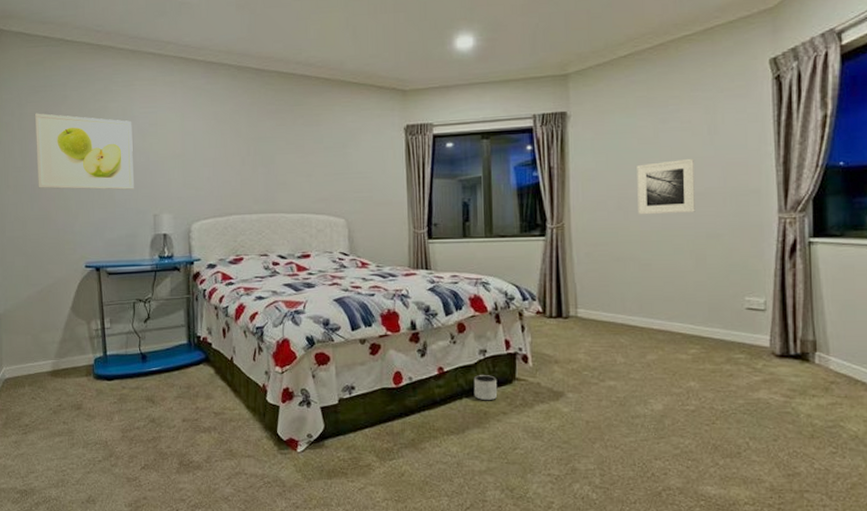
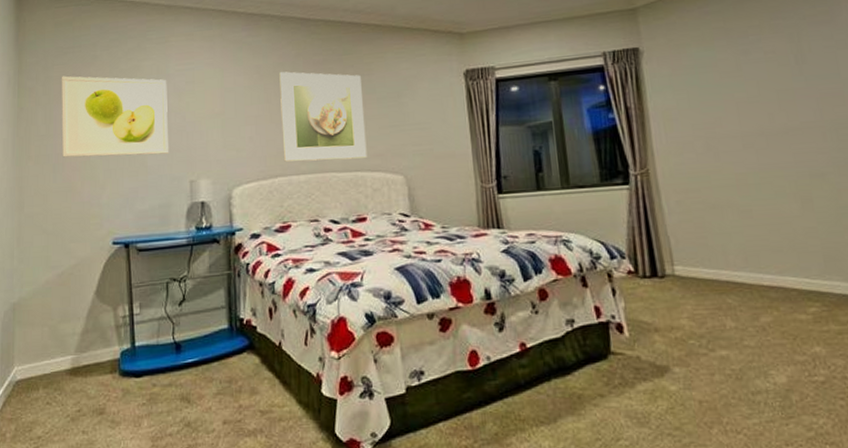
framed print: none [235,119,313,202] -> present [279,71,367,162]
planter: present [473,375,498,401] -> none [562,349,592,382]
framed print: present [637,158,695,215] -> none [722,90,793,156]

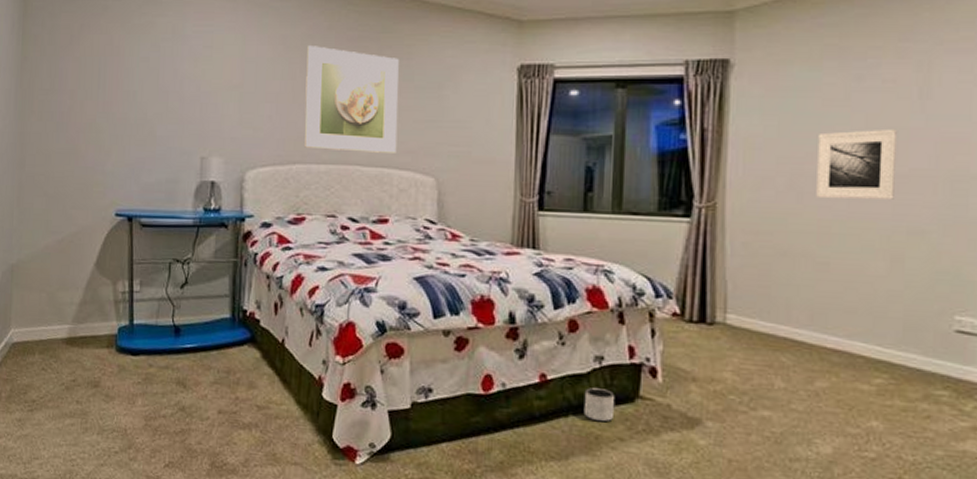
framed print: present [61,76,169,158] -> none [67,25,183,124]
planter: none [562,349,592,382] -> present [583,388,615,422]
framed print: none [722,90,793,156] -> present [816,128,898,200]

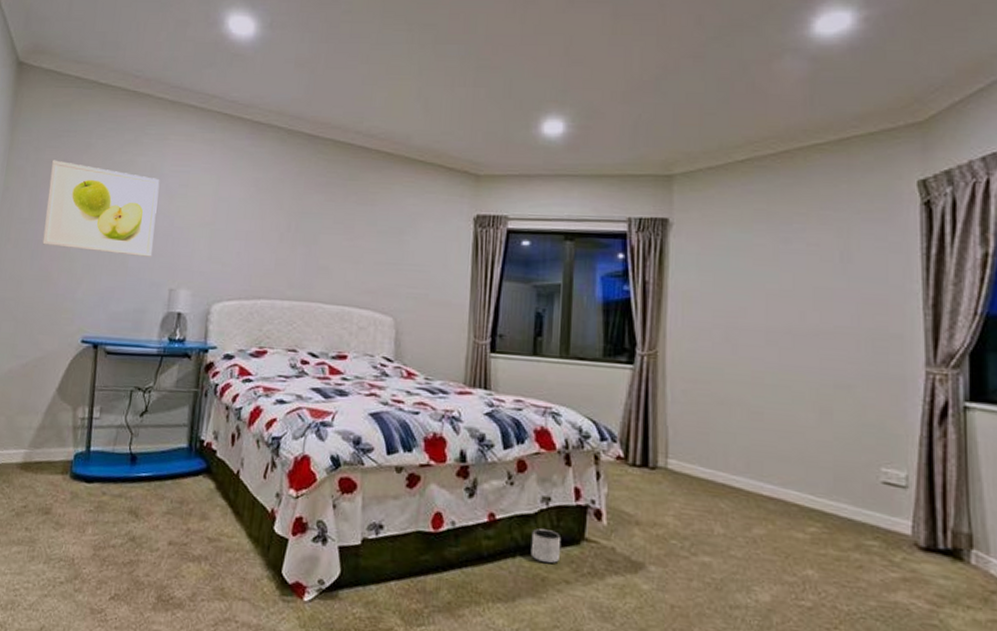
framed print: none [67,25,183,124] -> present [42,160,160,257]
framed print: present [304,46,399,153] -> none [270,189,364,293]
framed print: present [816,128,898,200] -> none [750,288,823,354]

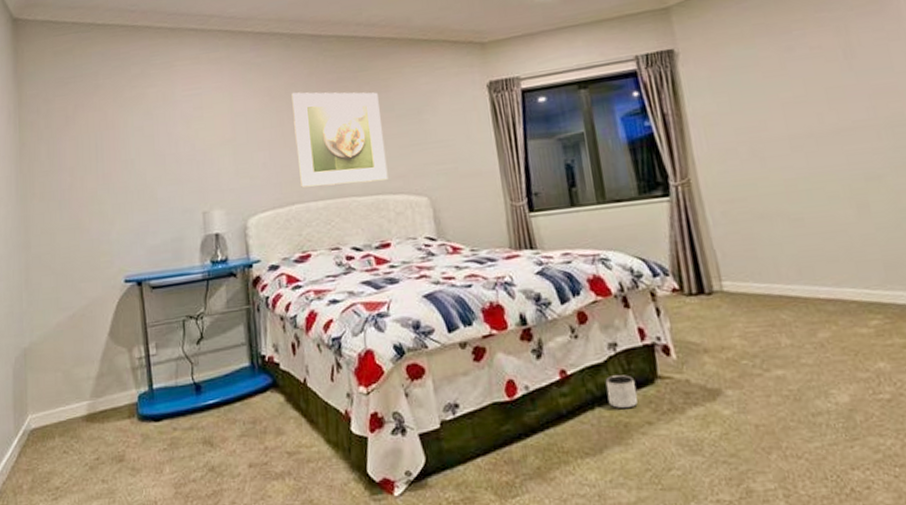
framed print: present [42,160,160,257] -> none [63,106,180,194]
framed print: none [270,189,364,293] -> present [291,92,388,188]

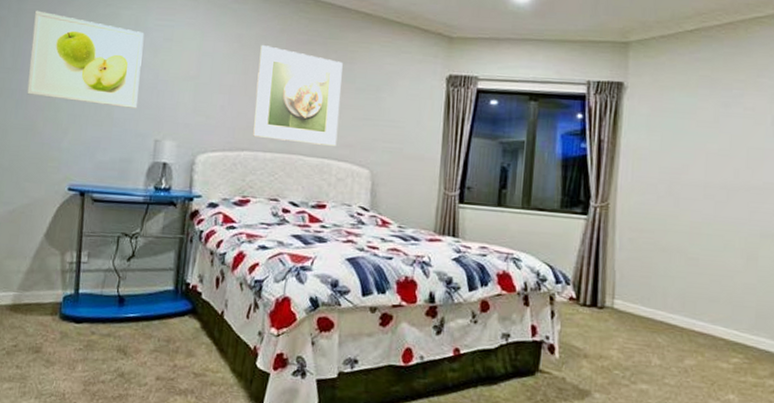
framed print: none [63,106,180,194] -> present [27,10,145,109]
planter: present [605,375,639,409] -> none [490,361,518,393]

